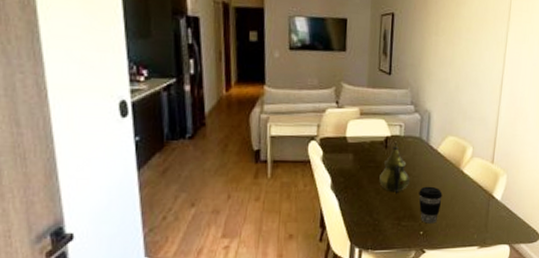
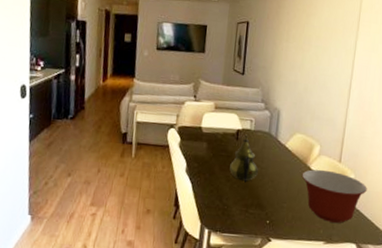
coffee cup: present [418,186,443,224] -> none [266,178,289,214]
mixing bowl: none [454,172,519,226] -> present [301,169,367,223]

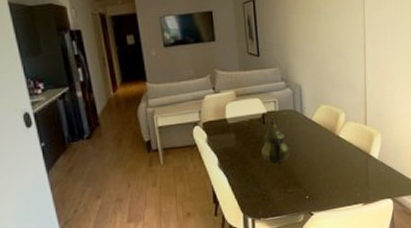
mixing bowl: present [301,169,367,223] -> none [332,134,395,184]

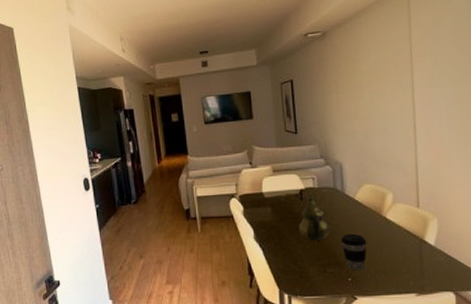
coffee cup: none [300,153,322,188] -> present [341,233,367,270]

